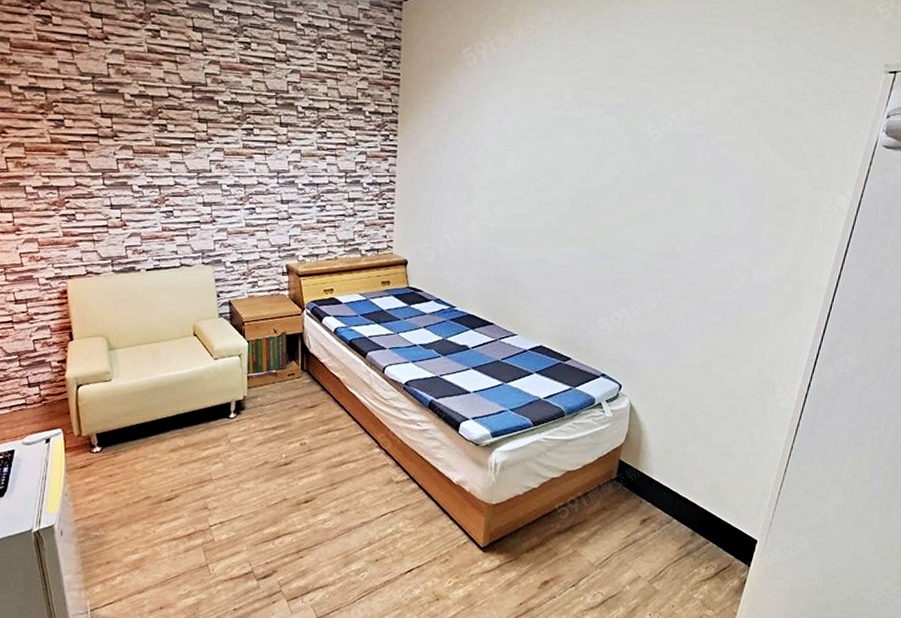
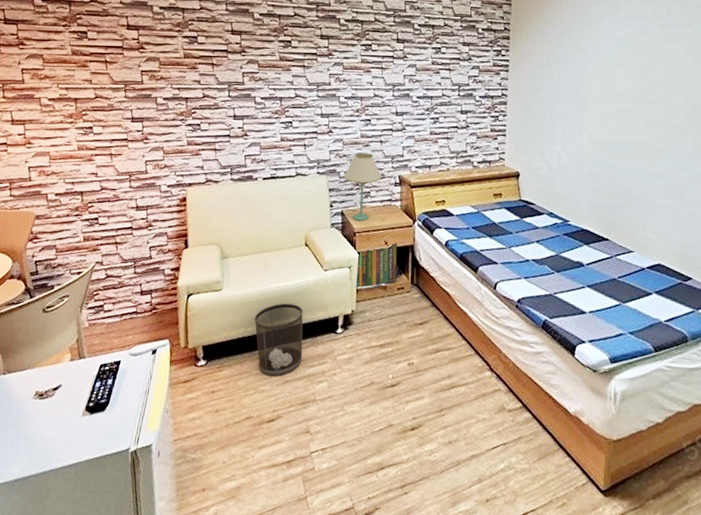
waste bin: none [147,391,197,459] -> present [254,303,303,377]
table lamp: none [230,242,269,310] -> present [344,153,382,221]

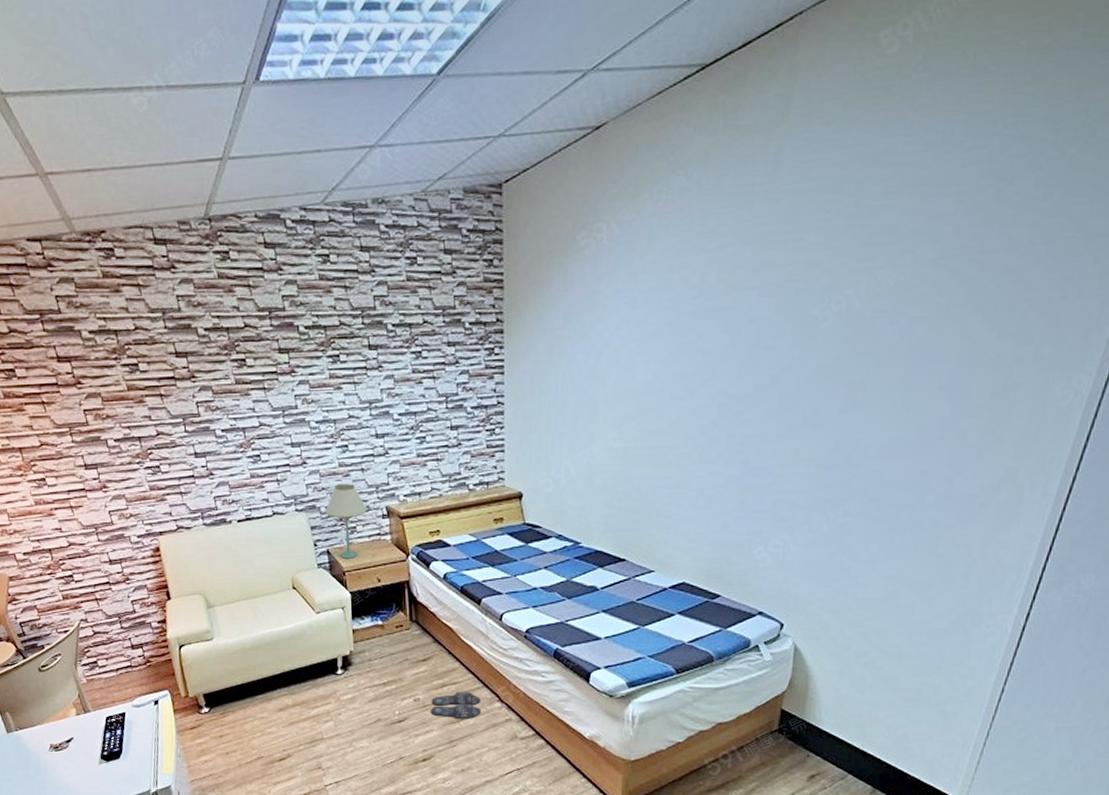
waste bin: present [254,303,303,377] -> none [251,649,305,719]
books: present [354,242,398,288] -> none [350,578,394,628]
slippers: none [423,358,472,387] -> present [430,692,480,718]

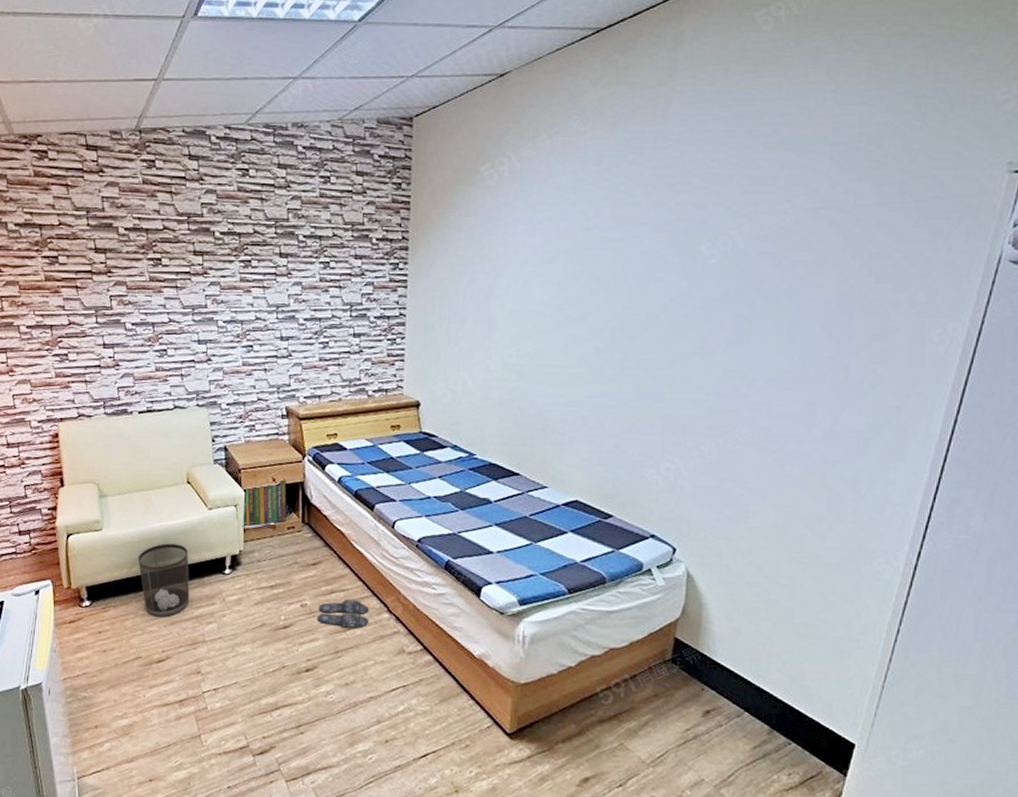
waste bin: none [251,649,305,719] -> present [138,543,190,617]
table lamp: present [325,484,367,559] -> none [226,382,267,457]
books: none [350,578,394,628] -> present [241,478,287,527]

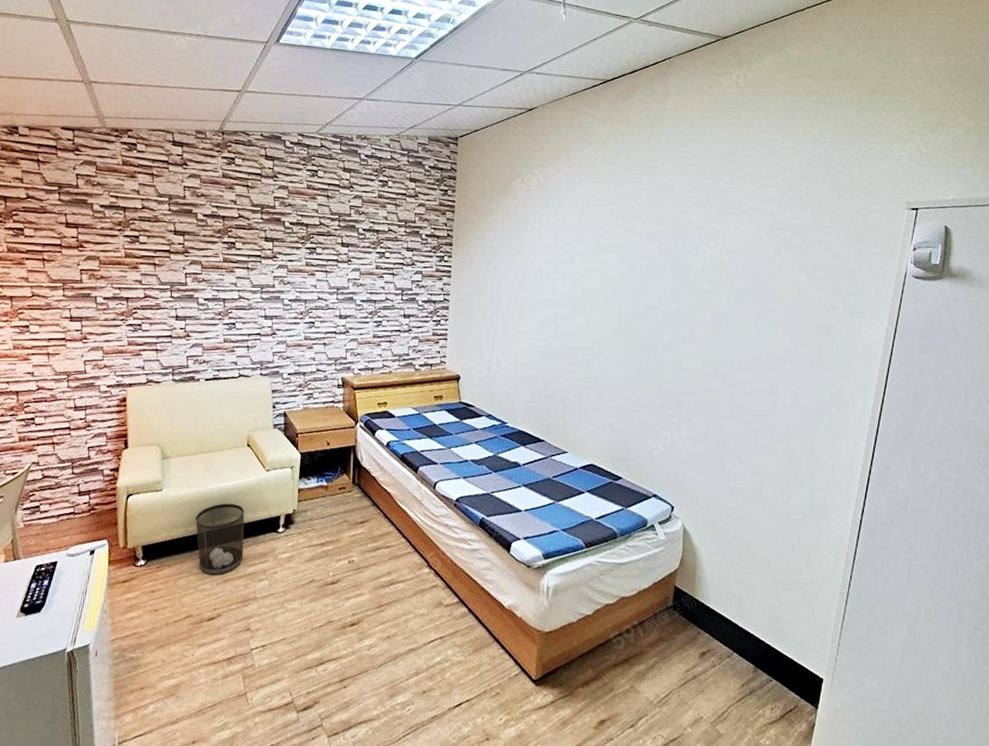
books: present [241,478,287,527] -> none [296,442,340,487]
slippers: present [317,600,369,629] -> none [363,556,411,583]

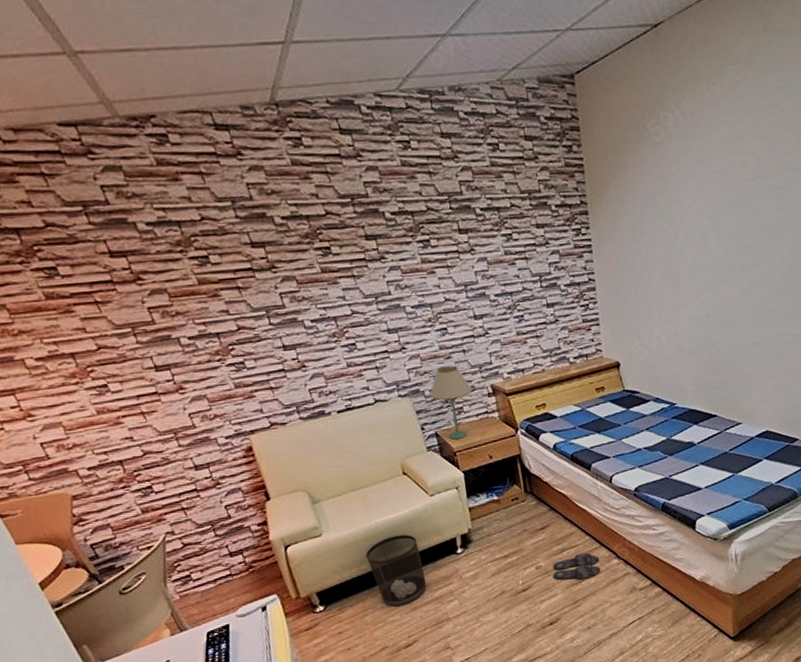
table lamp: none [287,354,325,422] -> present [429,365,473,440]
slippers: none [363,556,411,583] -> present [552,553,600,580]

